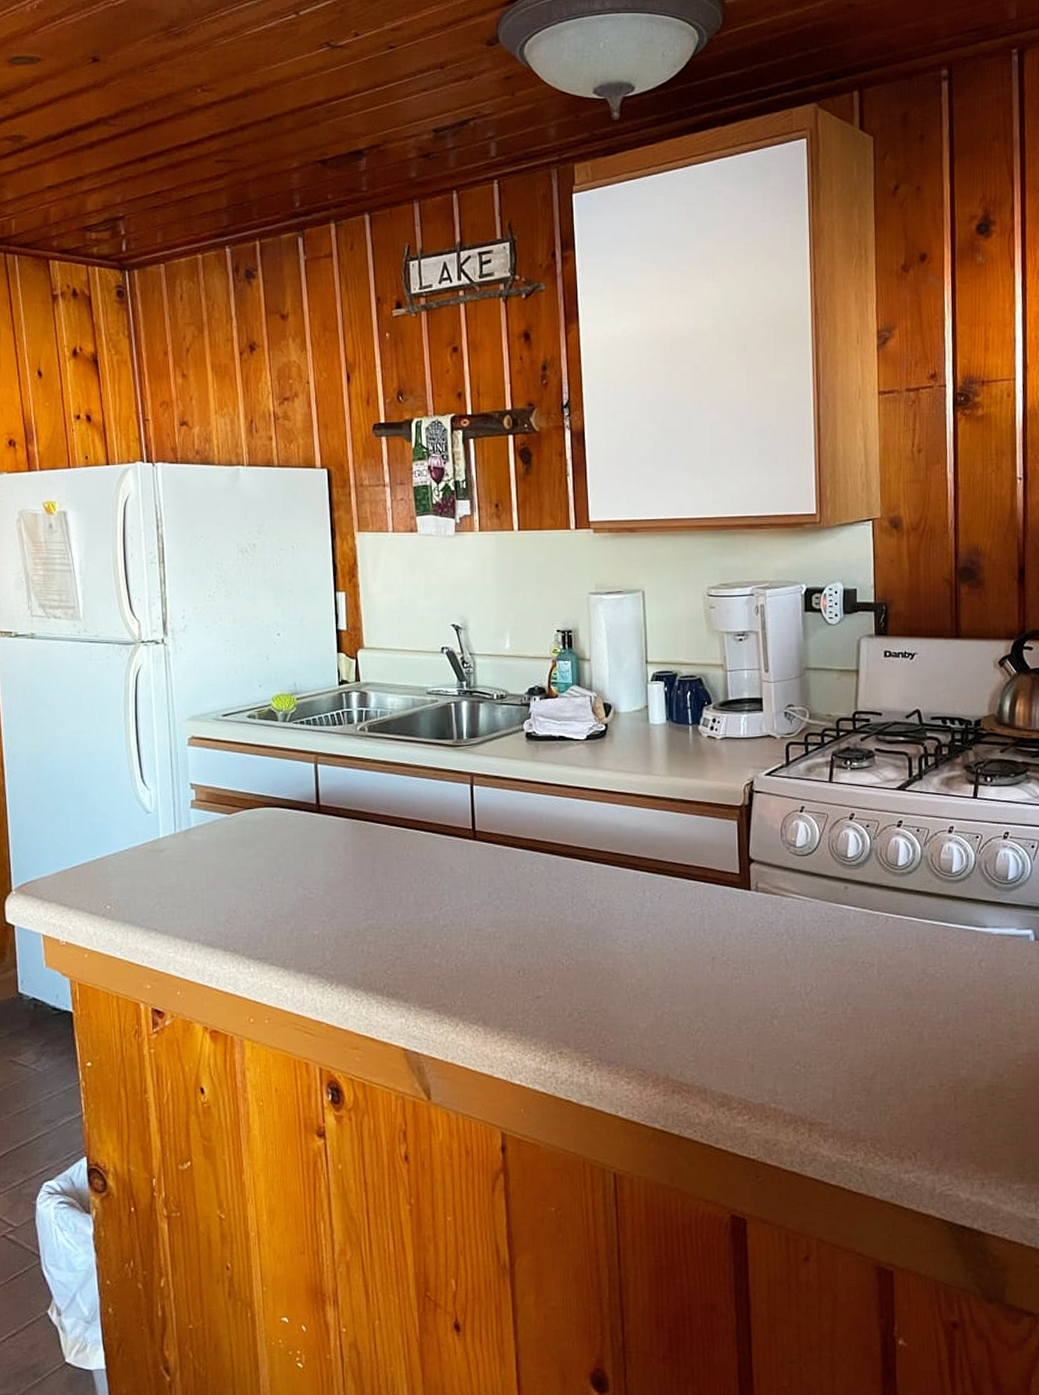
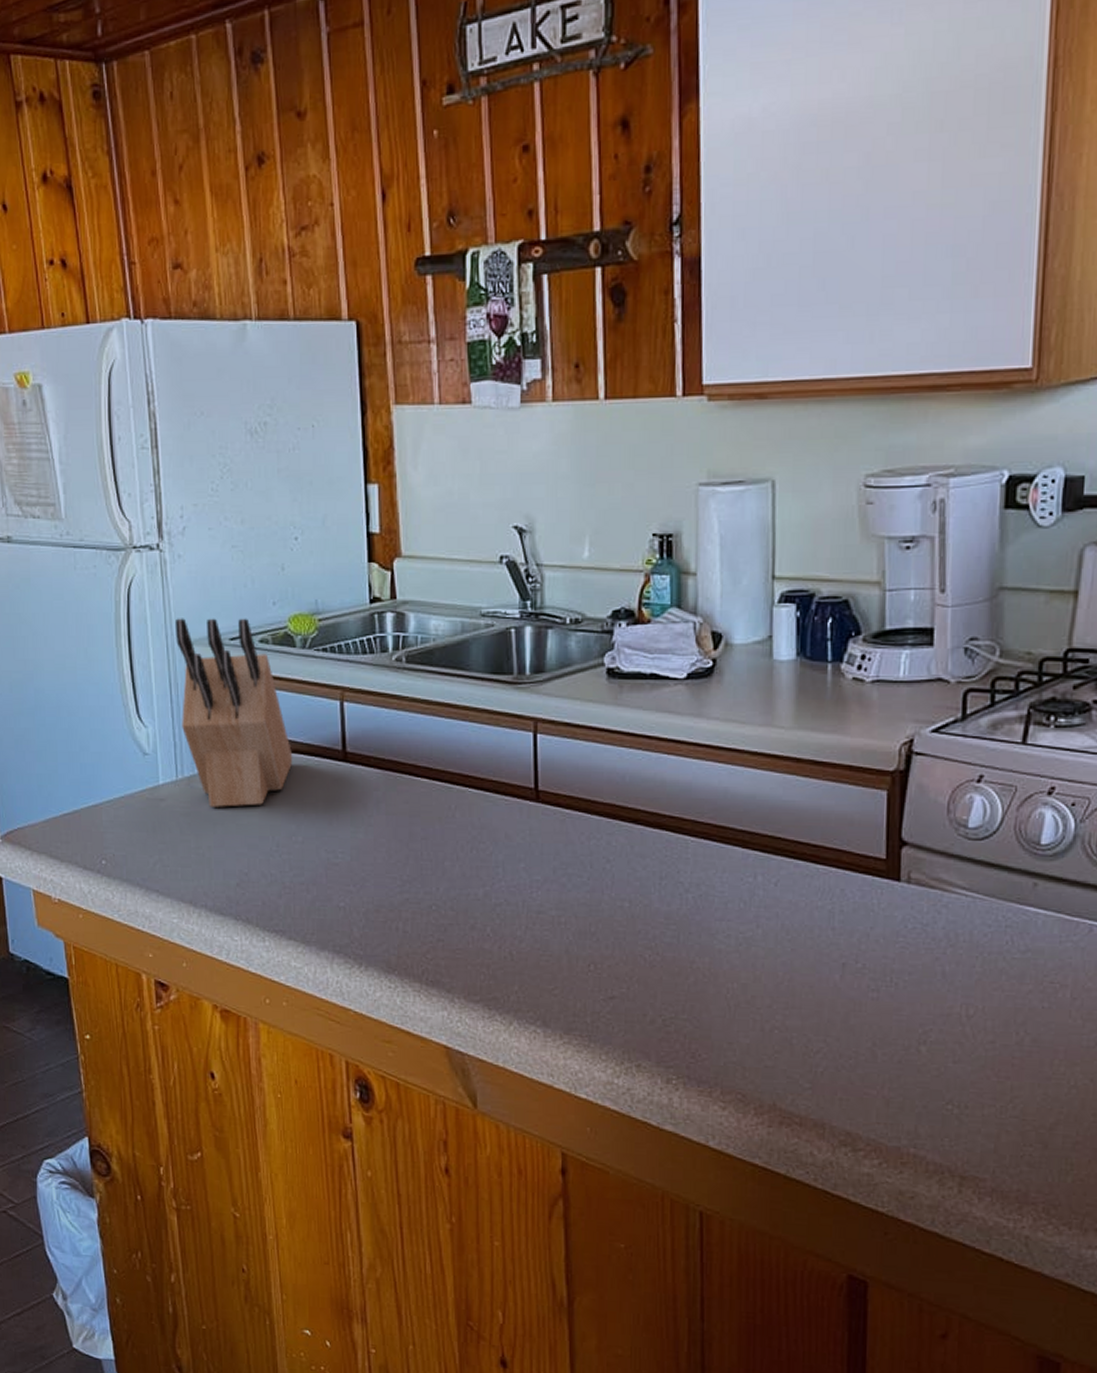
knife block: none [176,698,275,855] -> present [174,618,293,807]

